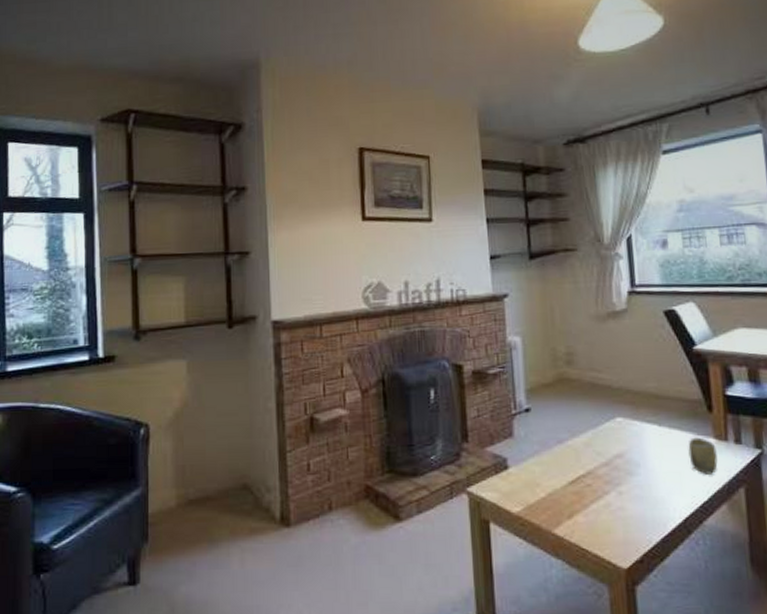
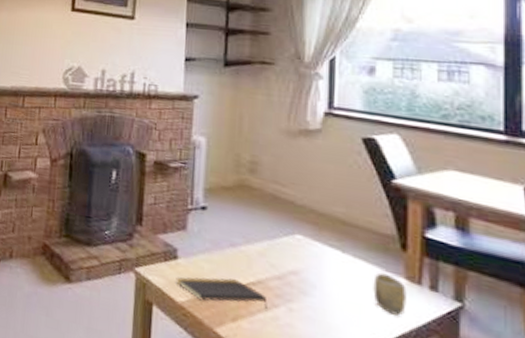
notepad: none [509,476,599,506] -> present [176,277,267,309]

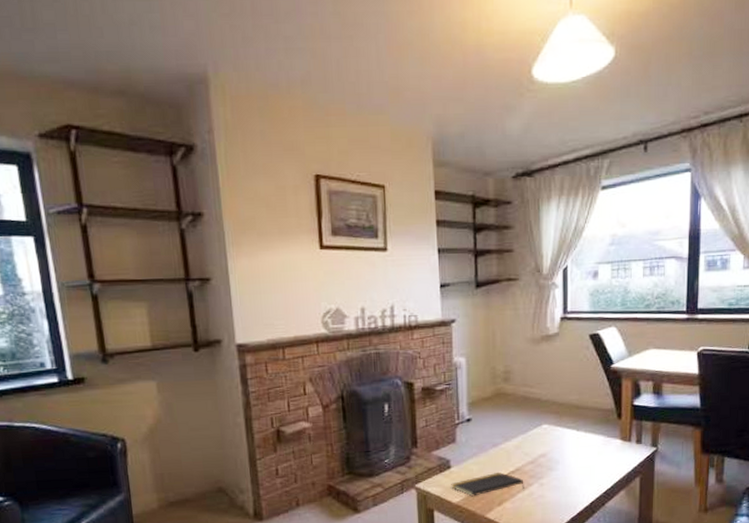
cup: present [373,272,407,316] -> none [599,439,621,468]

